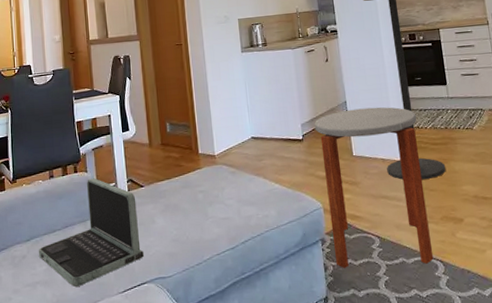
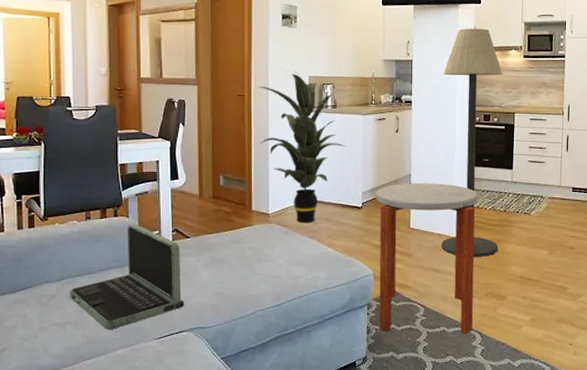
indoor plant: none [192,18,281,162] -> present [256,73,347,223]

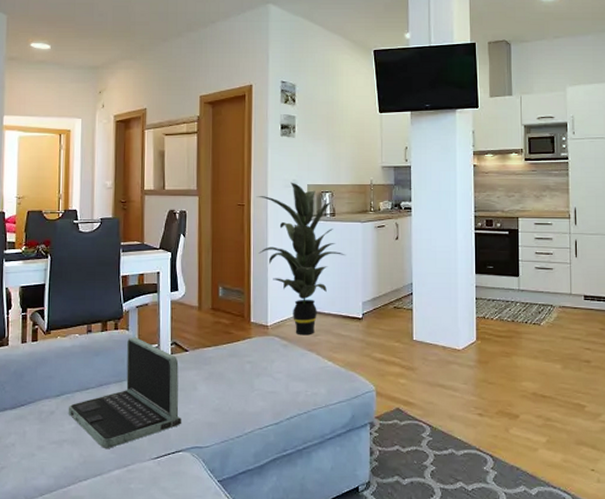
side table: present [375,183,479,334] -> none [376,292,484,457]
floor lamp: present [441,28,503,257] -> none [442,132,508,371]

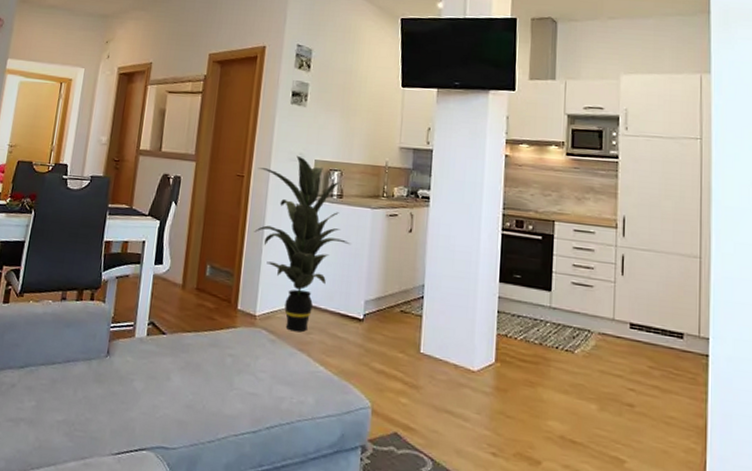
laptop: present [68,337,182,448] -> none [29,311,154,435]

